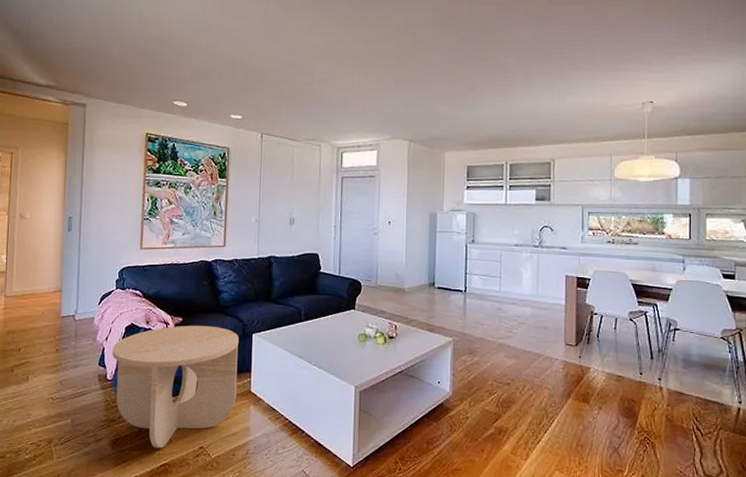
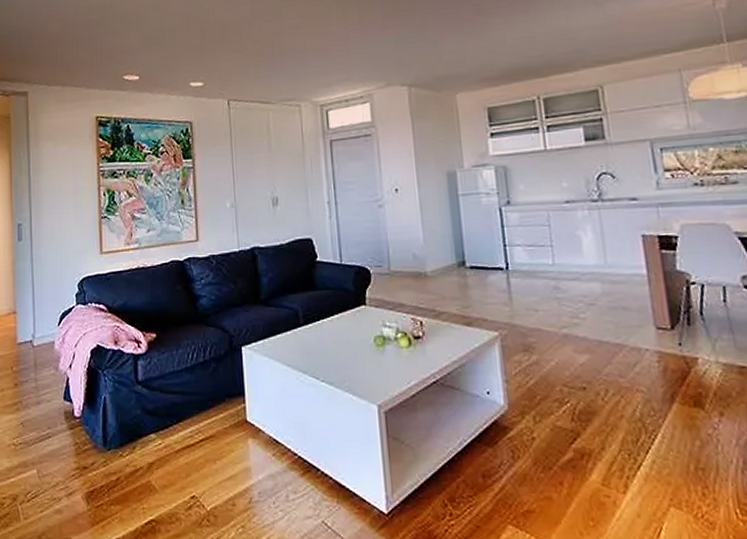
side table: present [112,325,239,448] -> none [78,340,230,501]

